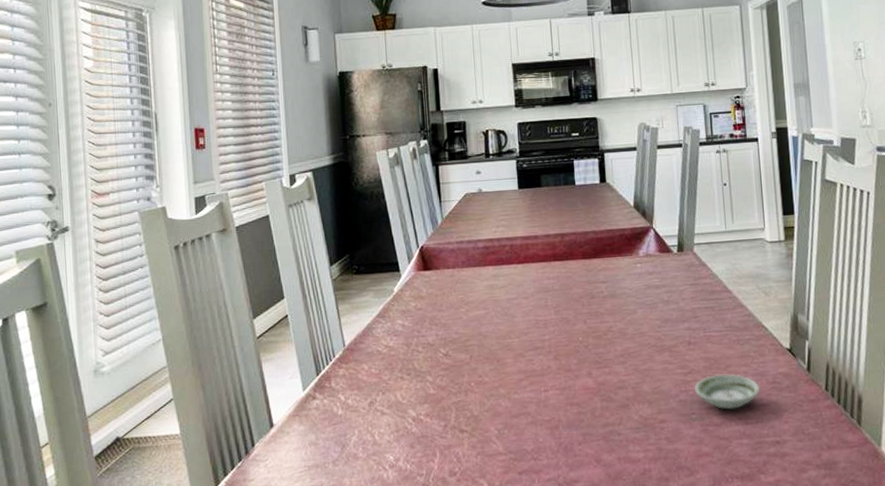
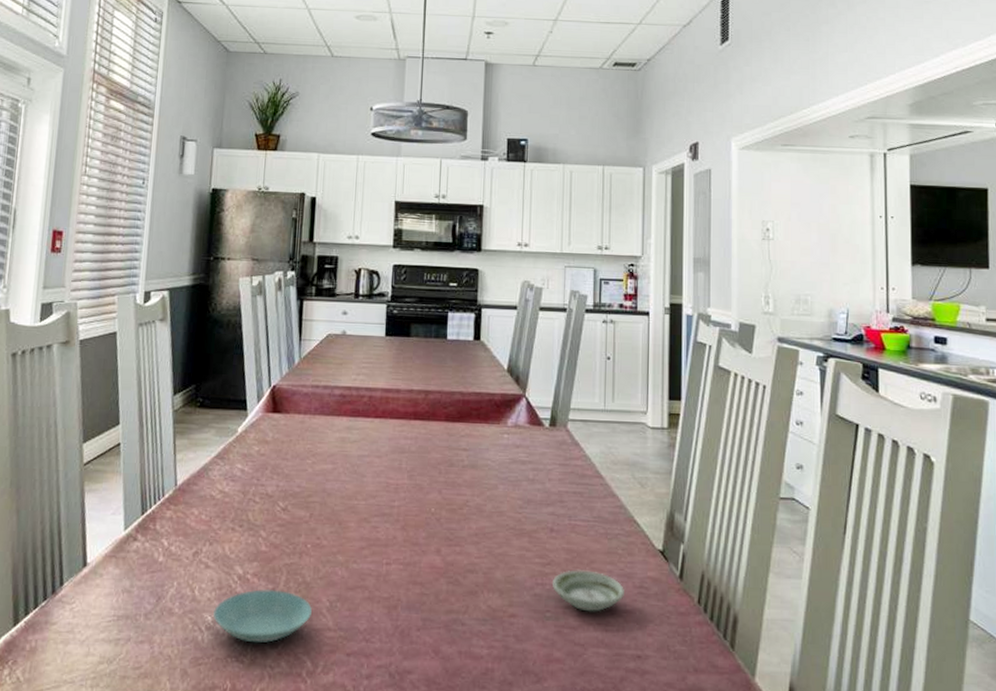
saucer: none [394,425,483,474] -> present [213,588,312,644]

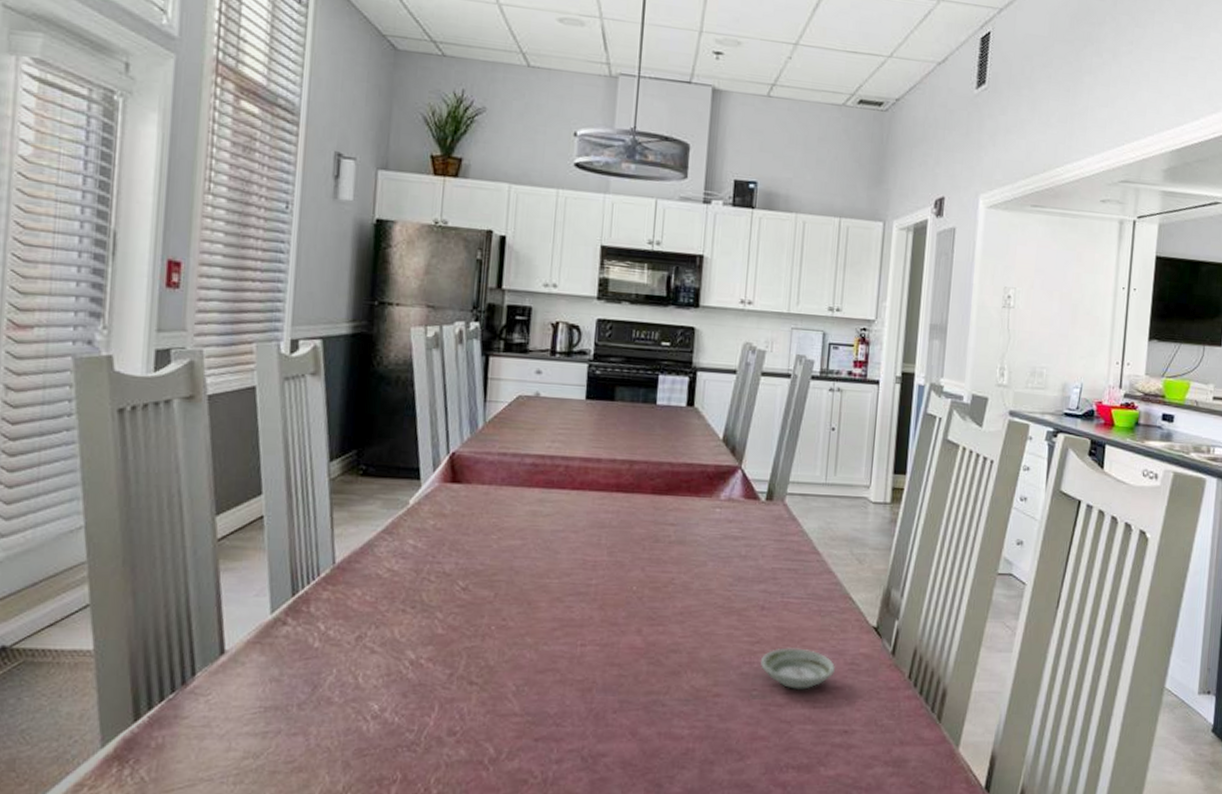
saucer: present [213,588,312,644] -> none [381,674,496,732]

